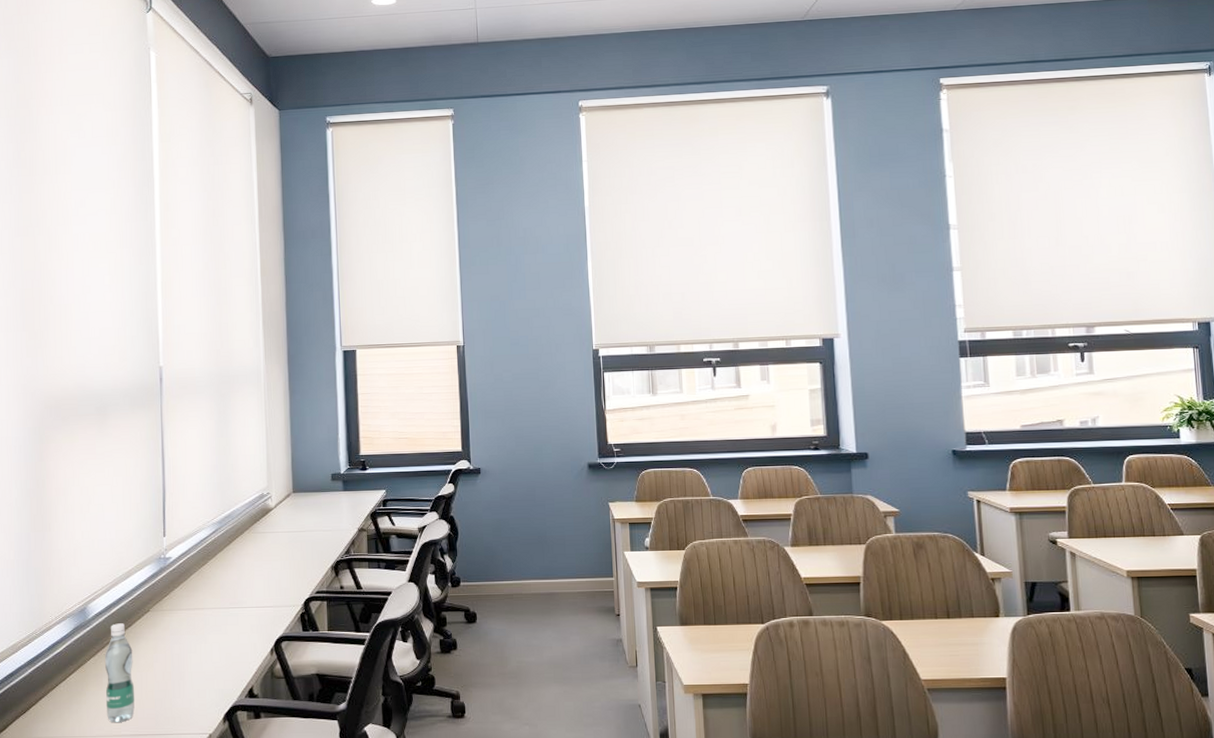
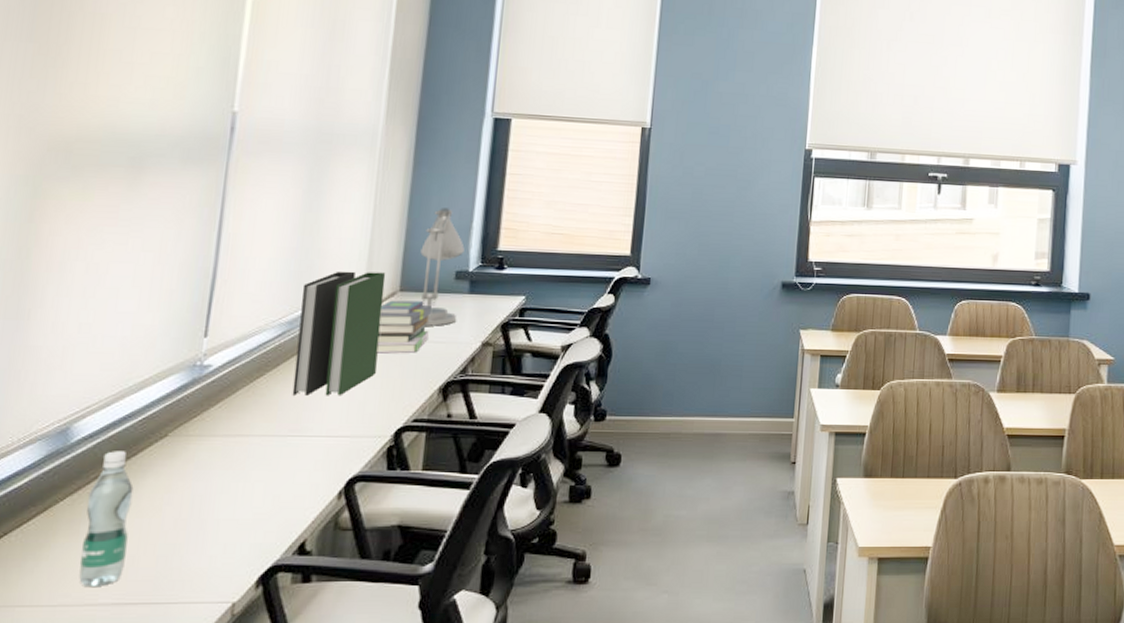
binder: none [225,479,284,577] -> present [292,271,386,396]
books: none [281,499,318,542] -> present [376,300,431,354]
desk lamp: none [303,425,336,518] -> present [420,208,465,326]

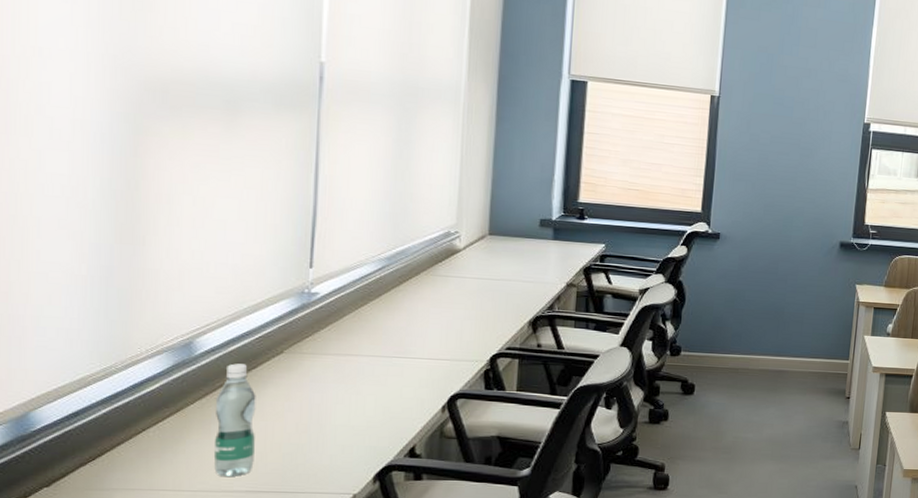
binder: present [292,271,386,396] -> none [395,214,475,325]
books: present [376,300,431,354] -> none [470,242,519,290]
desk lamp: present [420,208,465,326] -> none [506,161,547,267]

